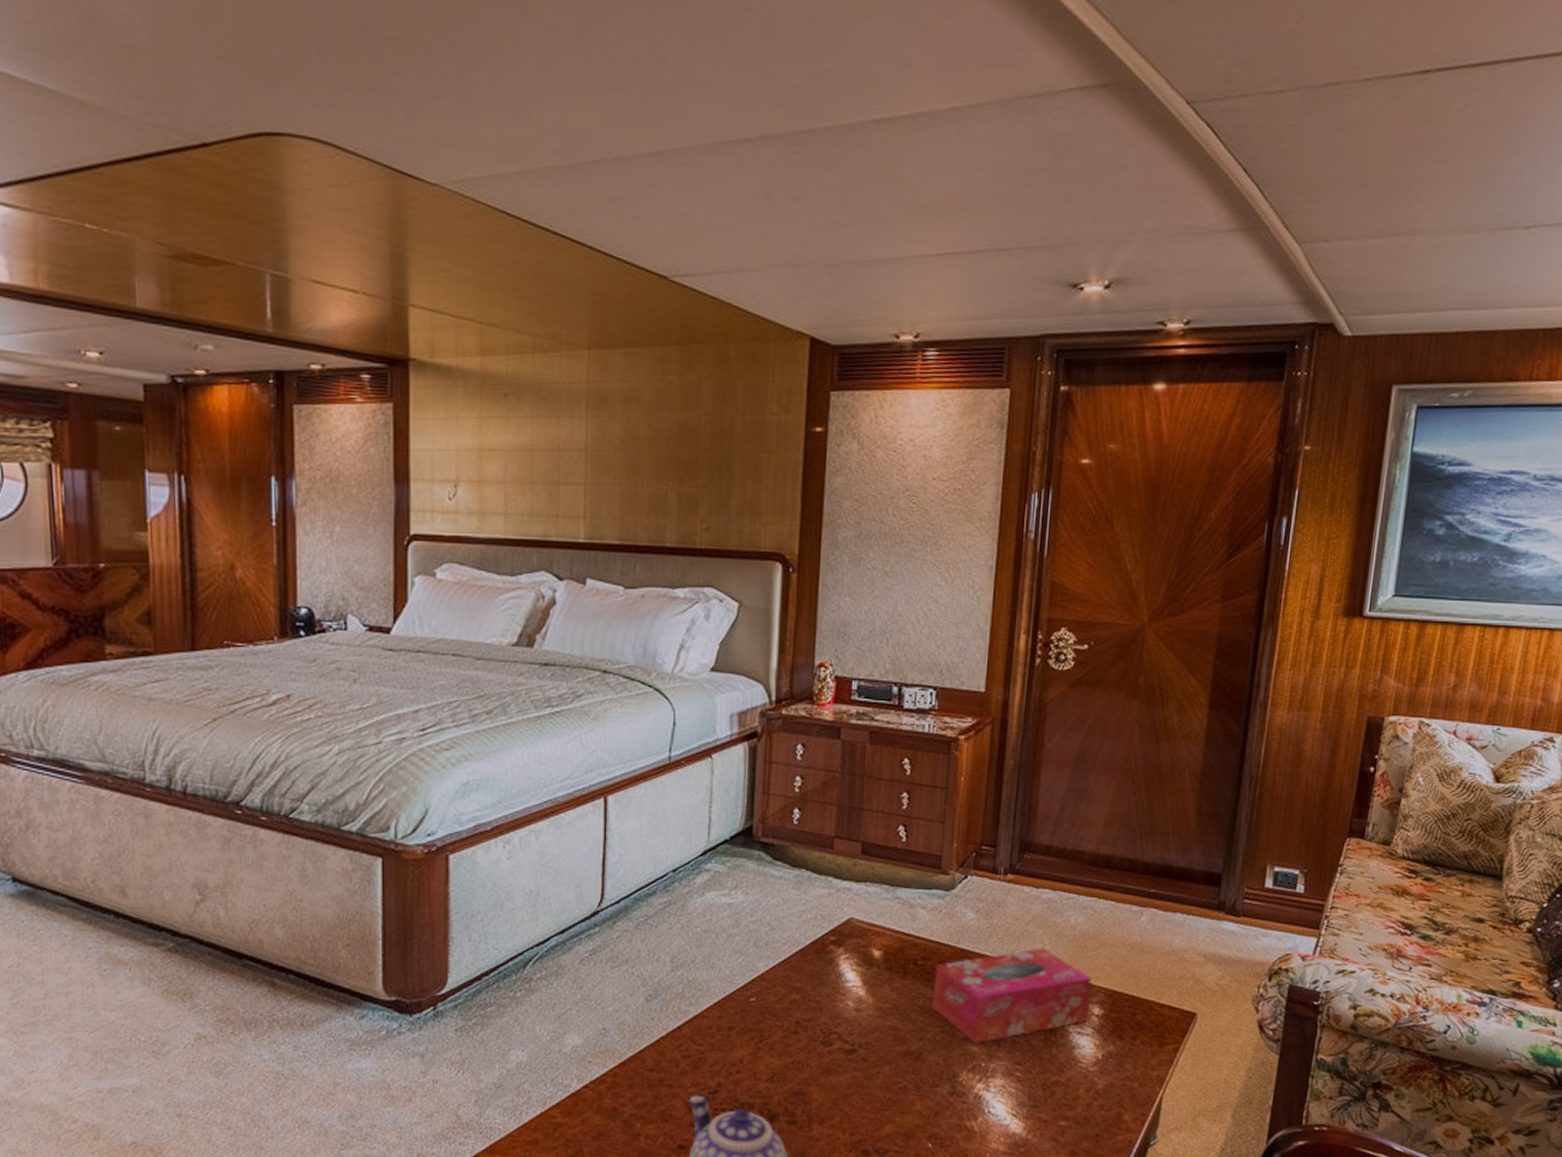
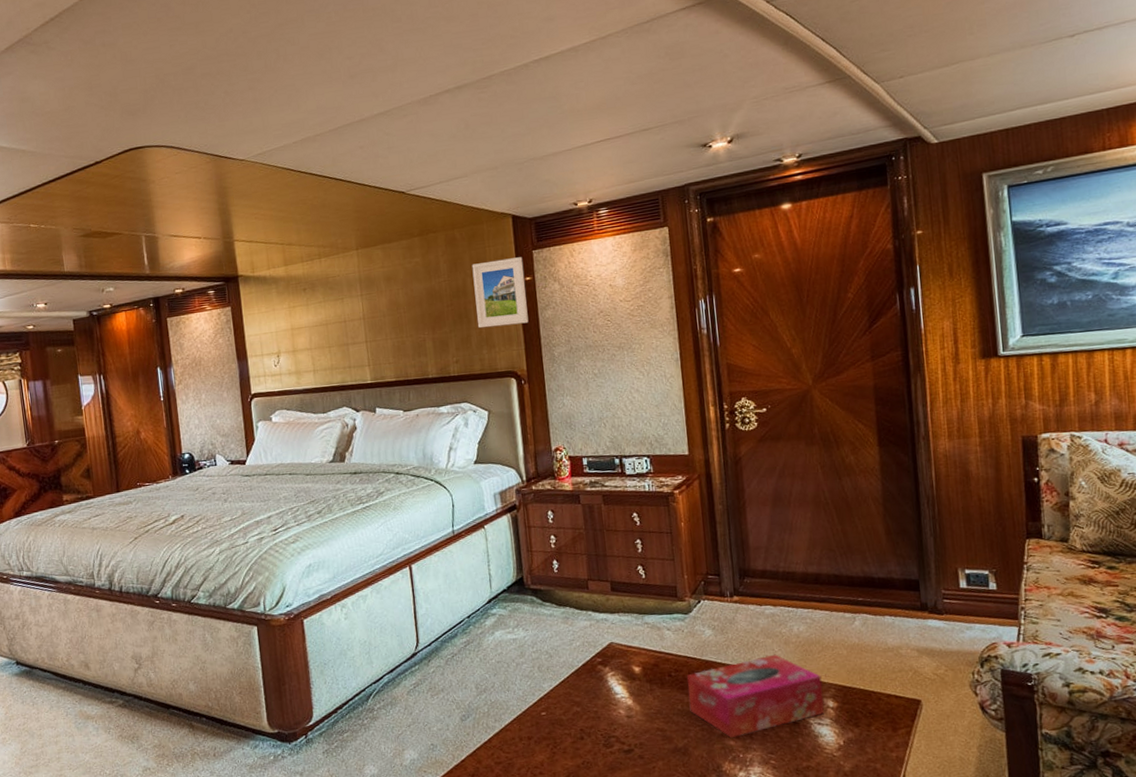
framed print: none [741,396,816,491] -> present [472,257,529,328]

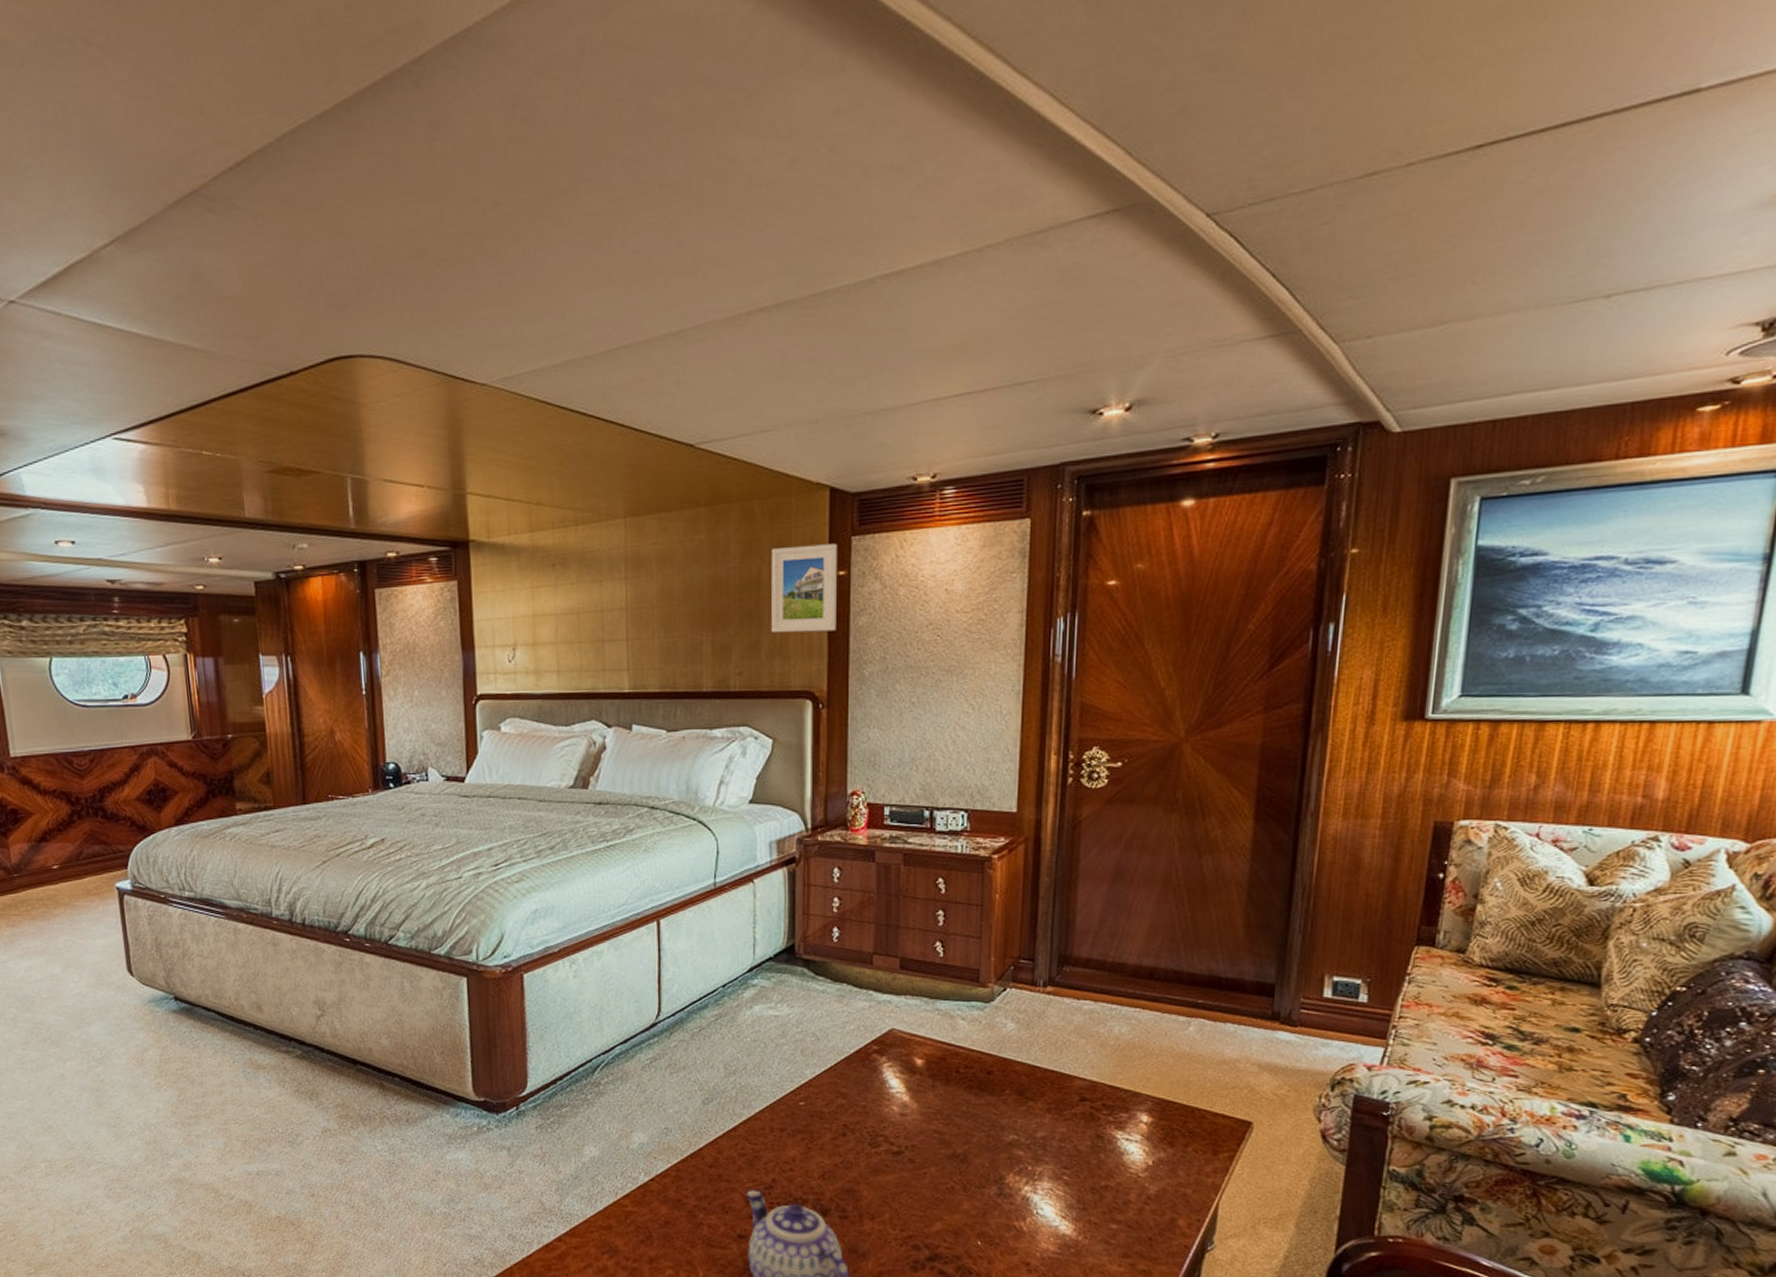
tissue box: present [686,654,825,739] -> none [976,1057,1139,1148]

